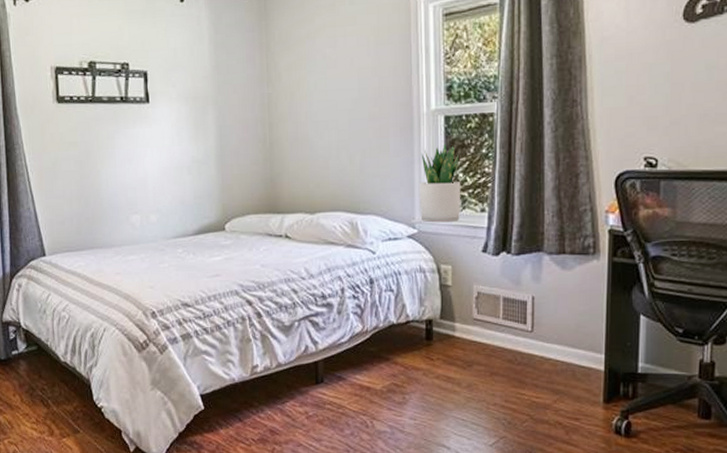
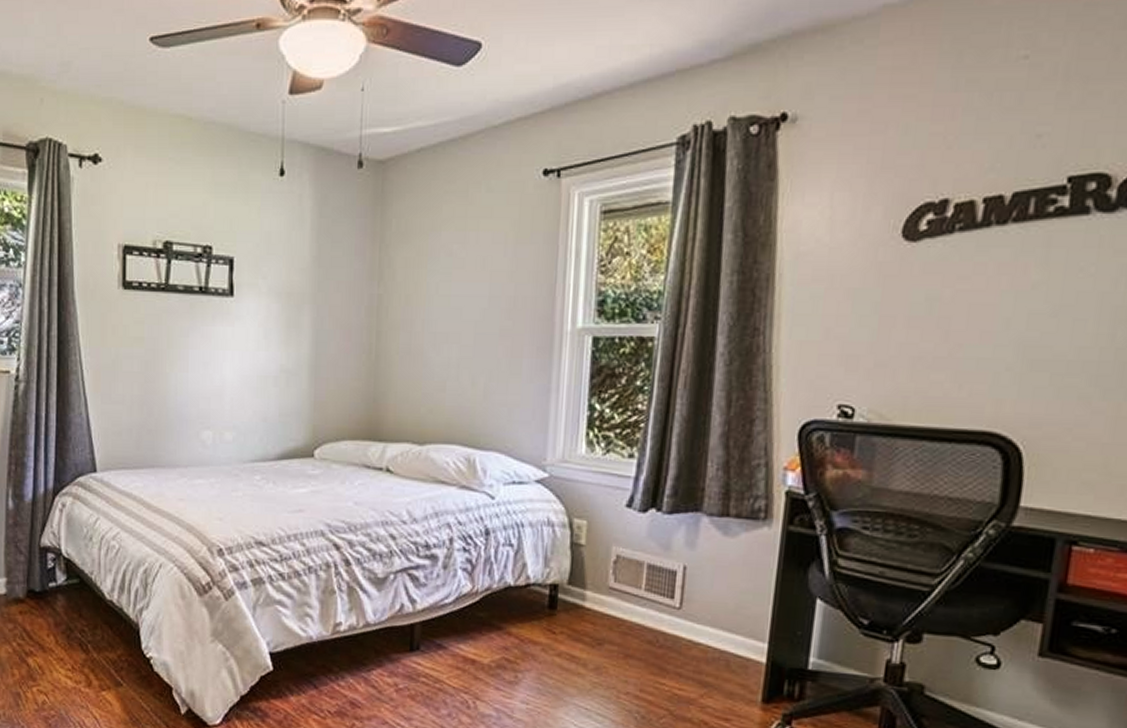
planter: present [420,143,461,223] -> none [553,370,609,468]

